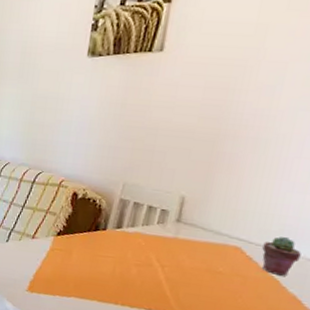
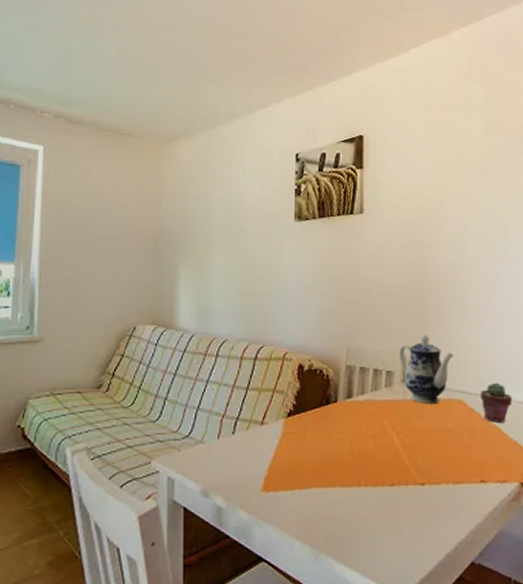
teapot: none [177,179,240,247] -> present [400,334,453,403]

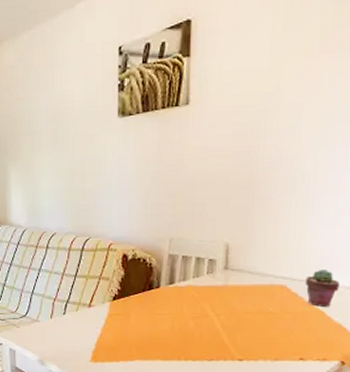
teapot: present [400,334,453,403] -> none [223,224,279,289]

